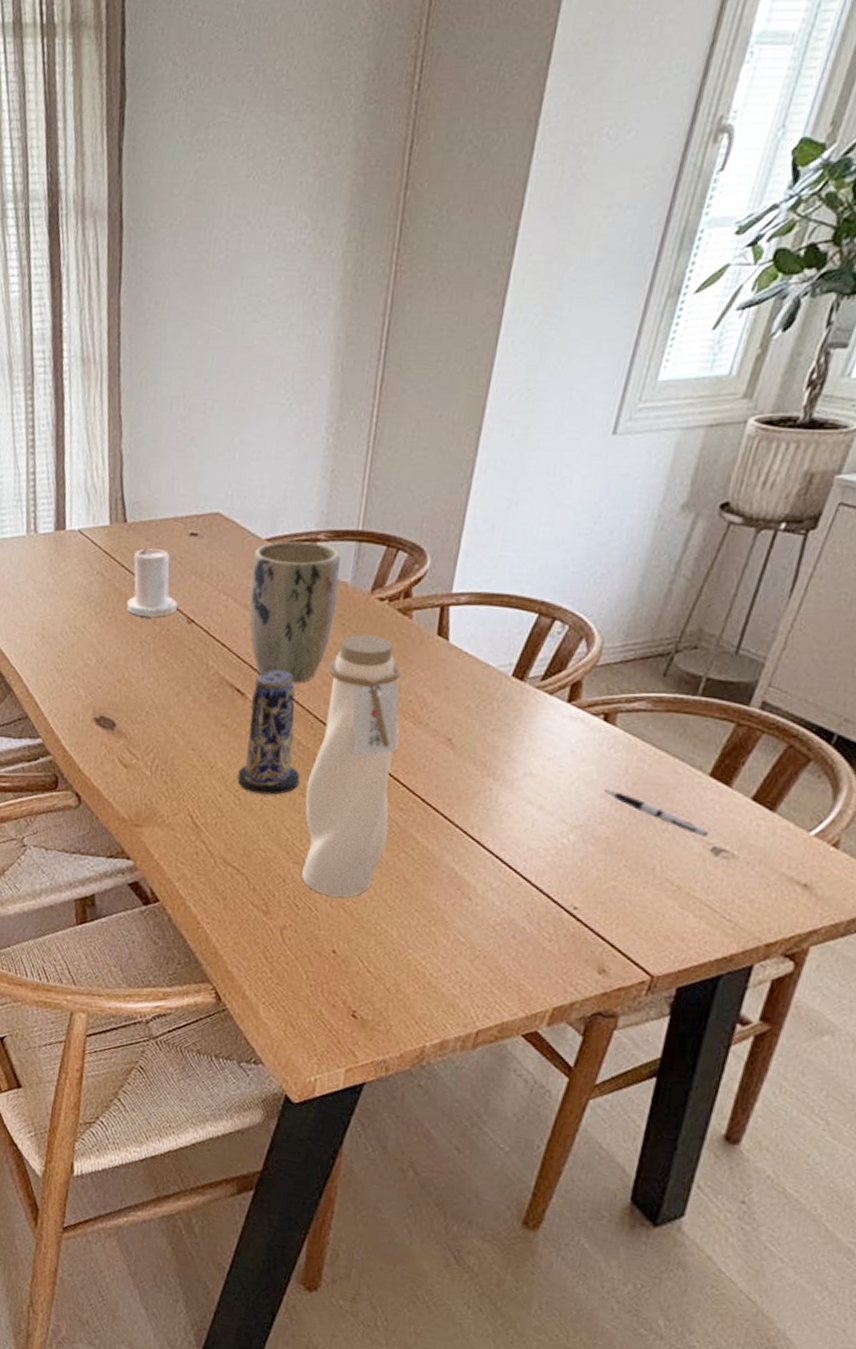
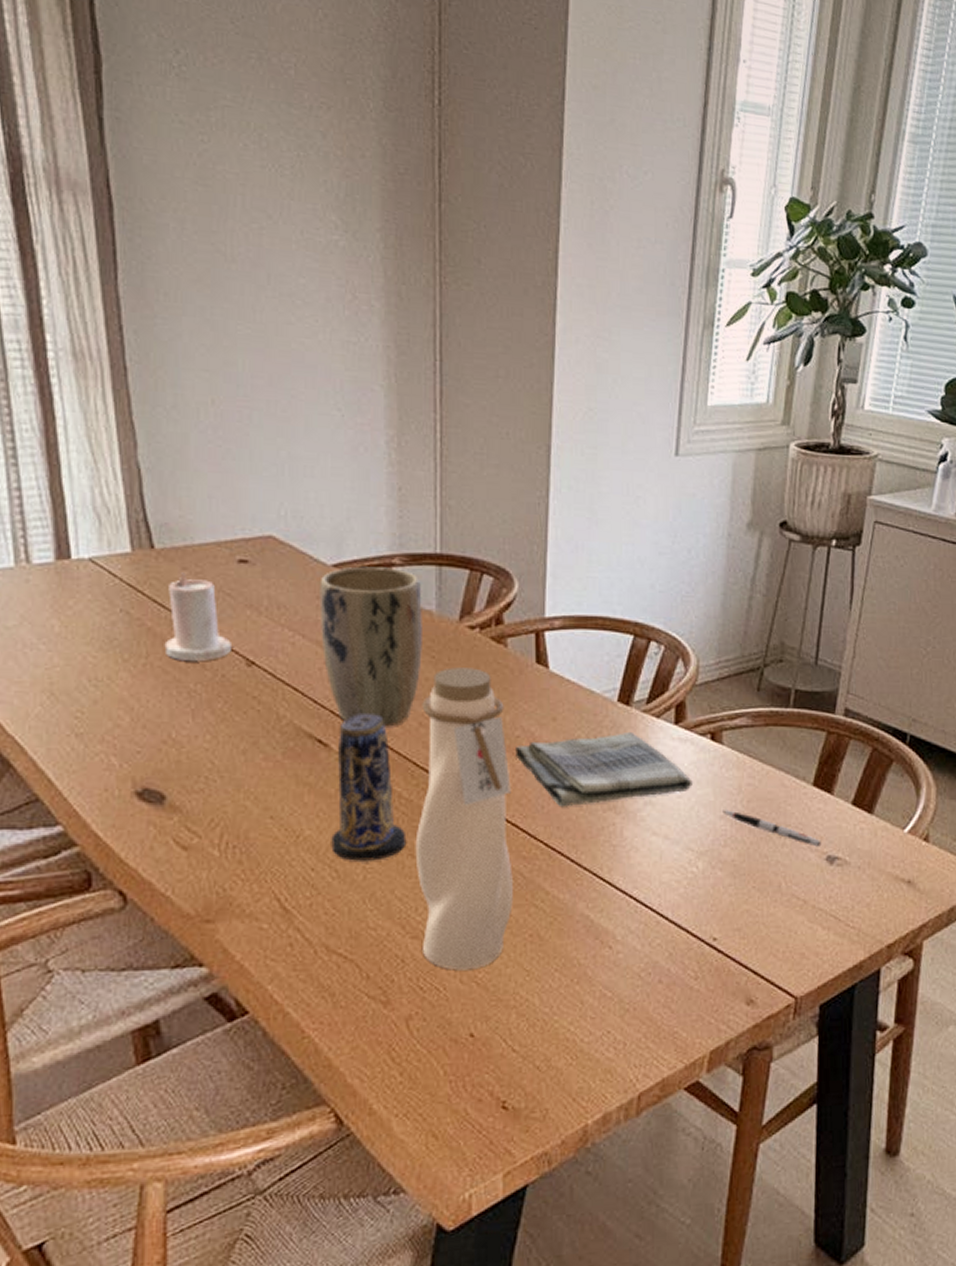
dish towel: none [406,705,577,769] -> present [515,731,693,807]

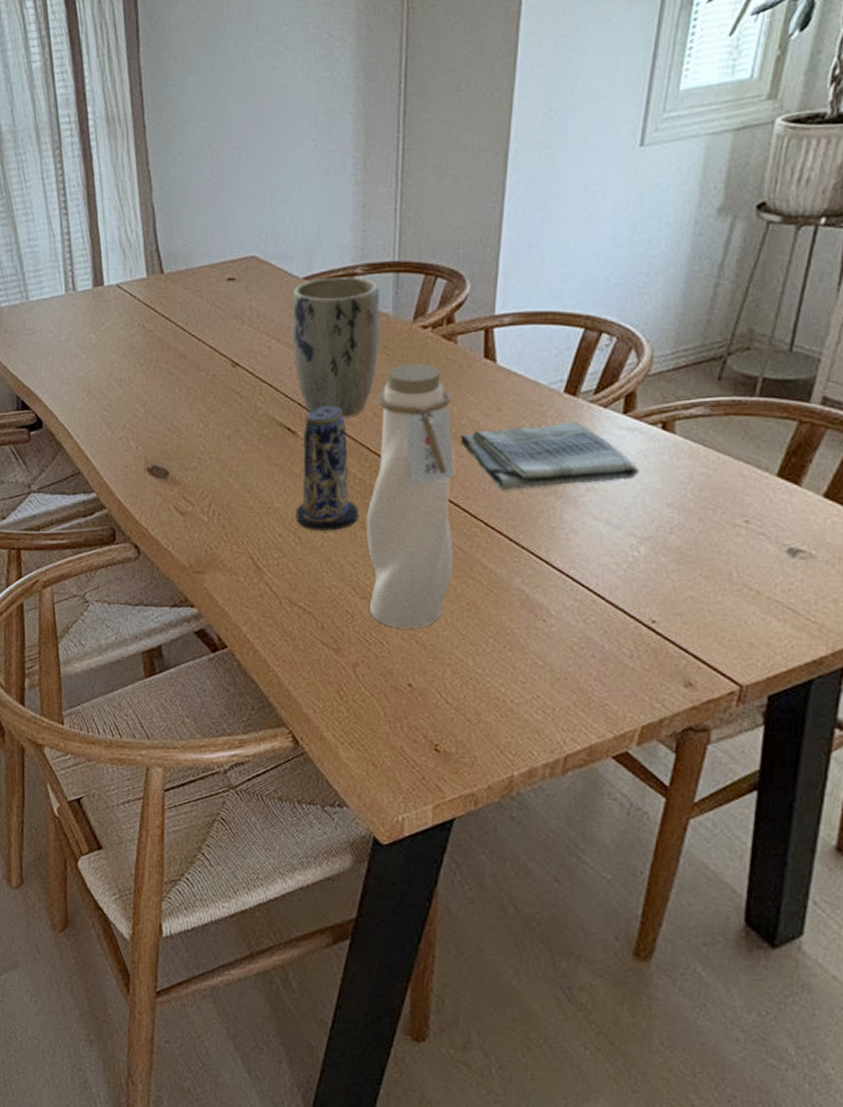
candle: present [164,572,231,661] -> none [170,291,220,363]
pen: present [722,810,822,847] -> none [670,498,783,539]

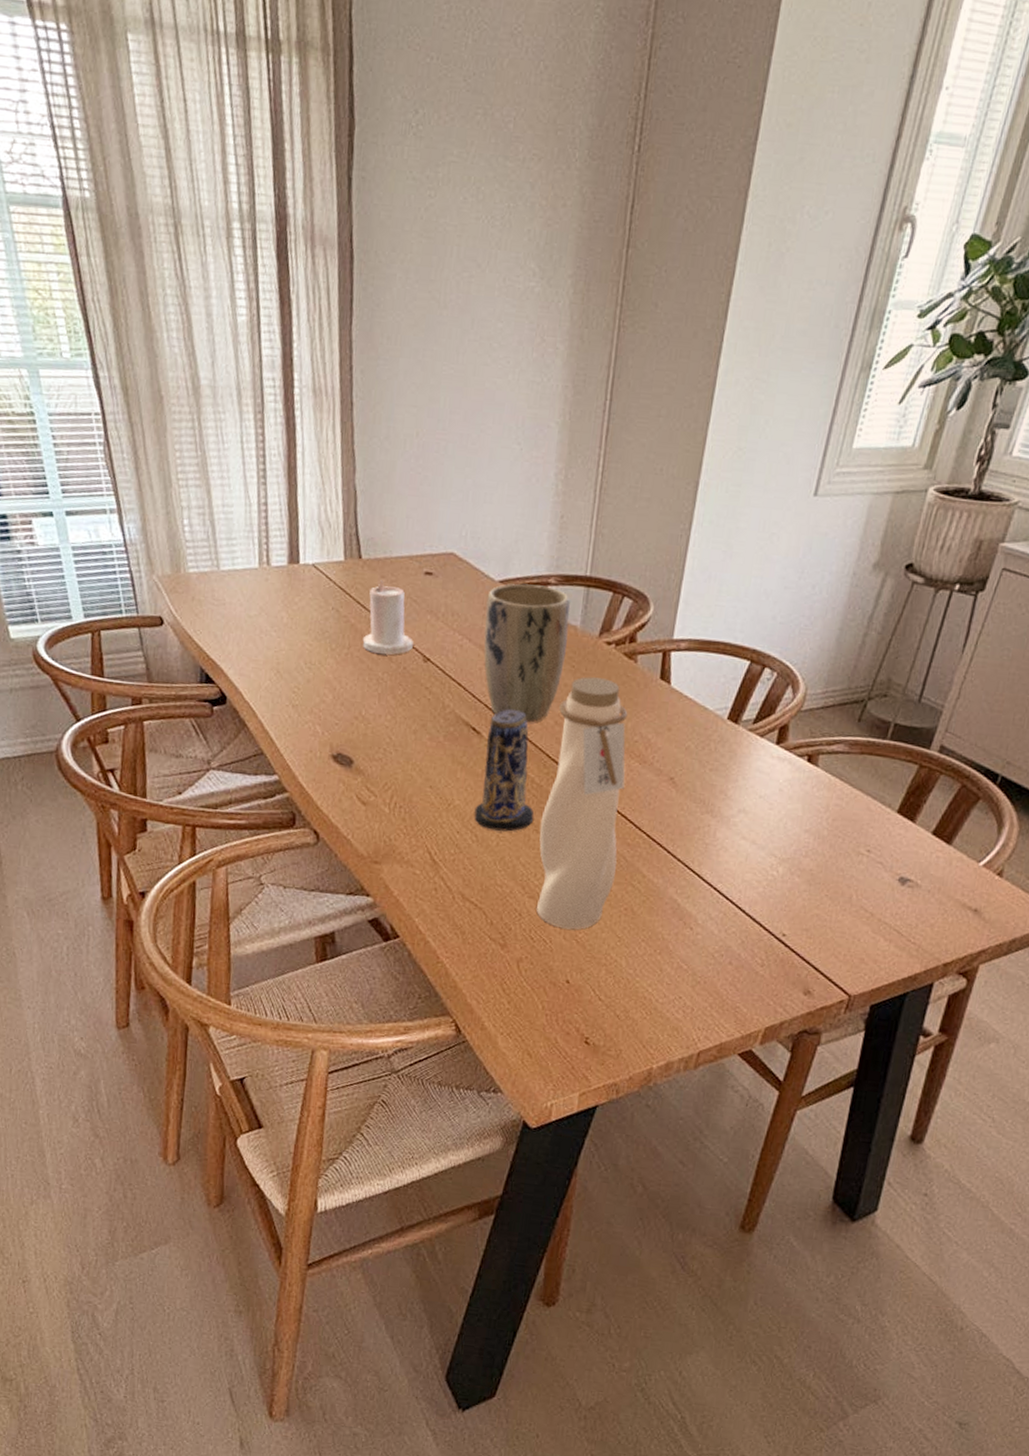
candle: none [170,291,220,363] -> present [362,580,413,655]
dish towel: present [460,421,639,491] -> none [632,746,785,806]

